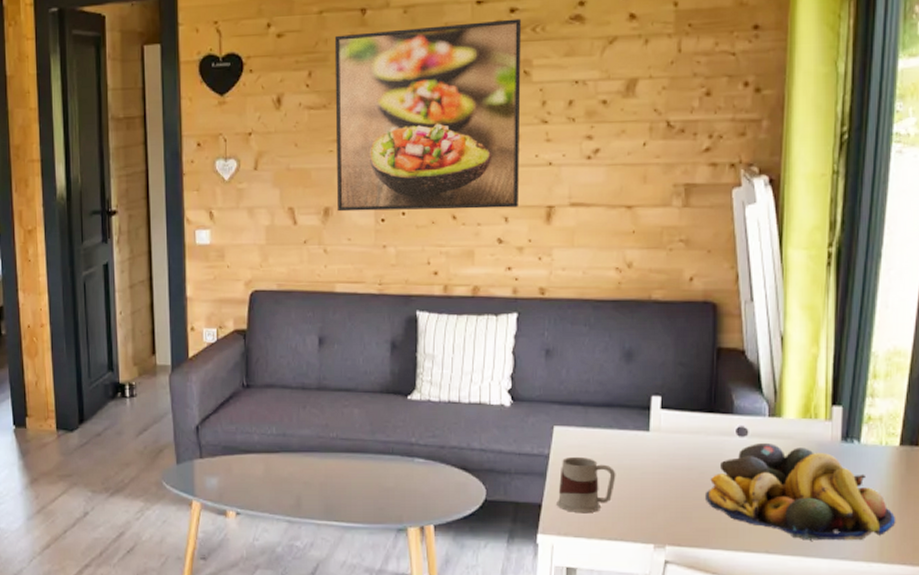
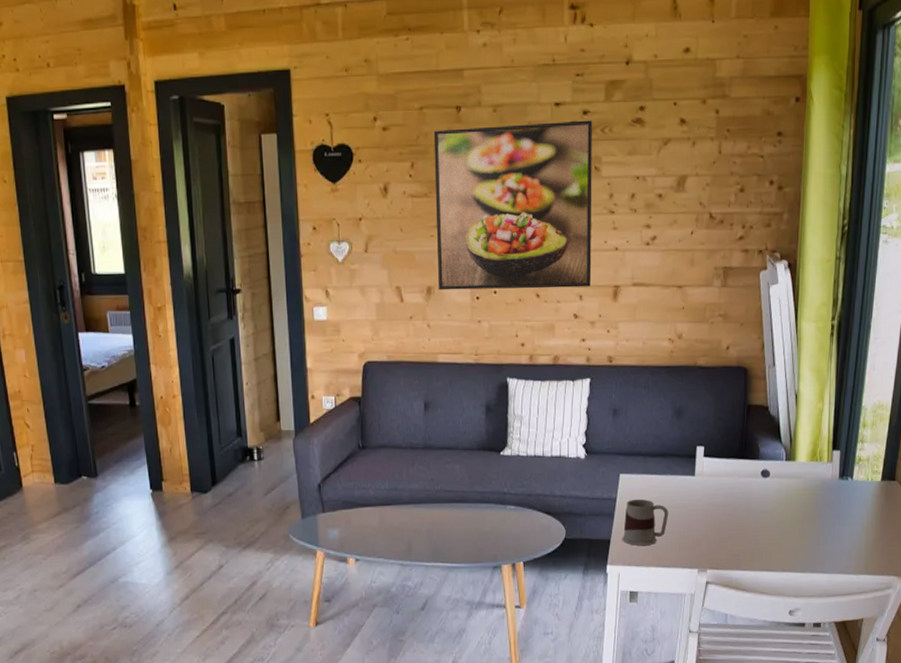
fruit bowl: present [706,442,895,541] -> none [738,482,877,560]

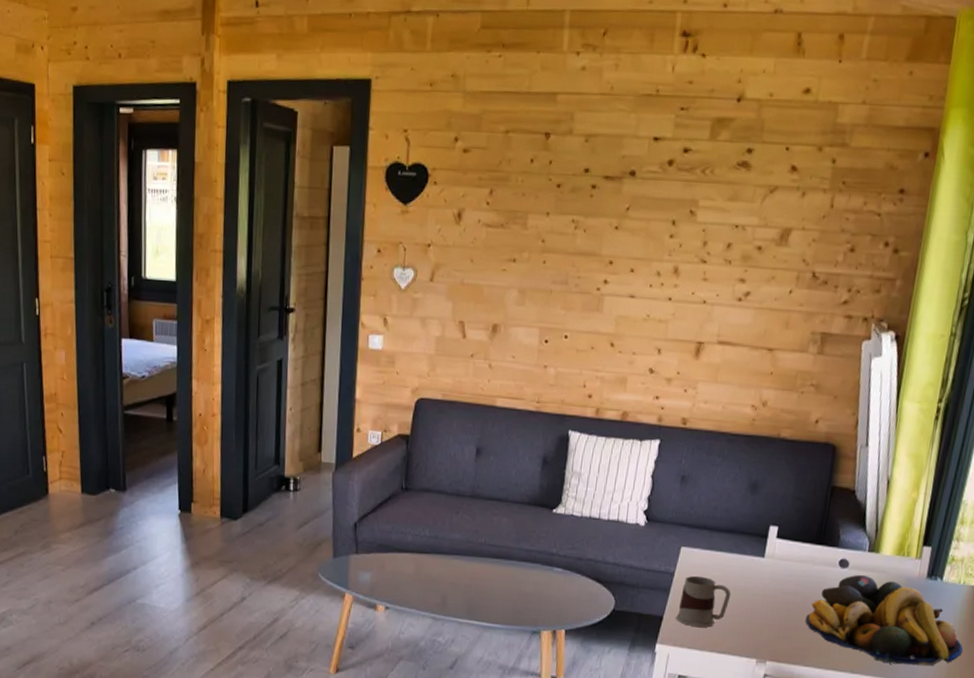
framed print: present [433,120,592,291] -> none [505,156,693,341]
fruit bowl: none [738,482,877,560] -> present [806,574,963,667]

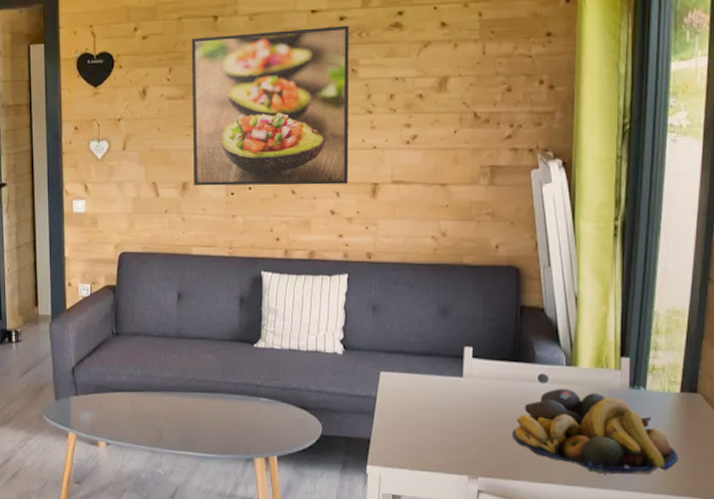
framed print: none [505,156,693,341] -> present [191,25,349,186]
mug: present [676,575,731,627] -> none [383,398,435,447]

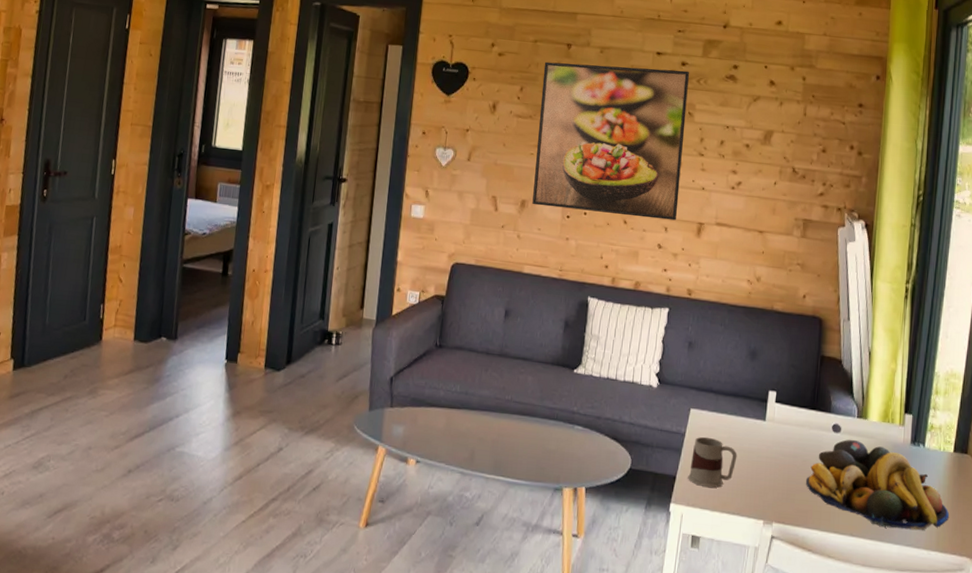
mug: none [383,398,435,447] -> present [688,436,737,488]

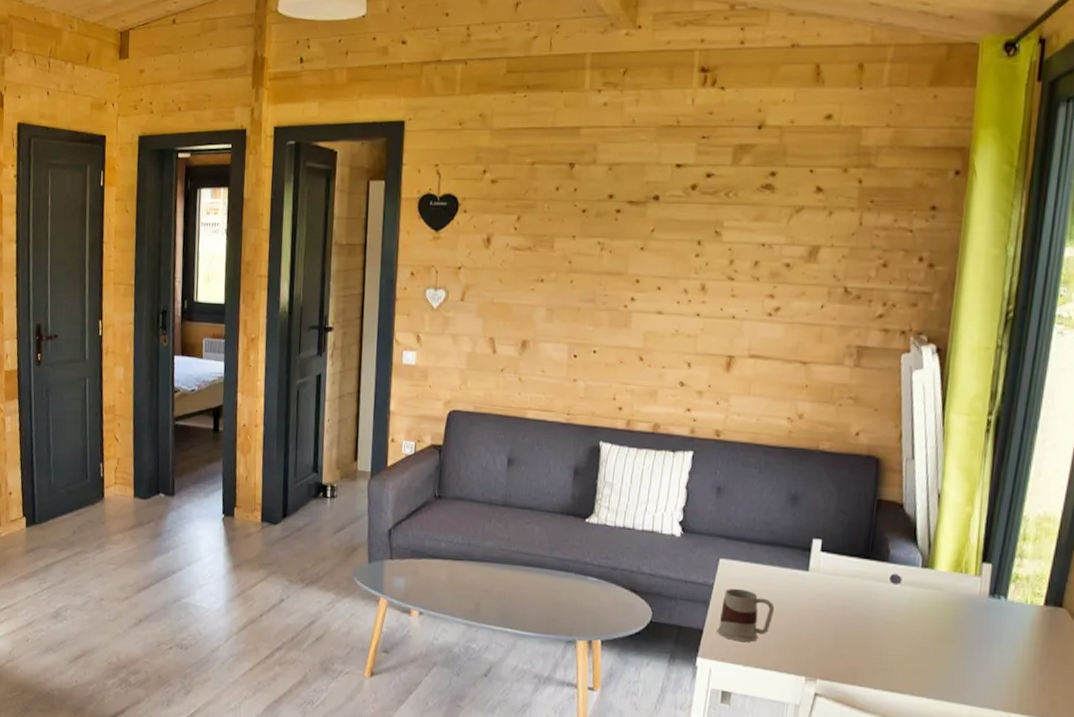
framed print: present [532,61,689,221] -> none [534,183,716,355]
fruit bowl: present [806,439,949,531] -> none [857,591,1036,692]

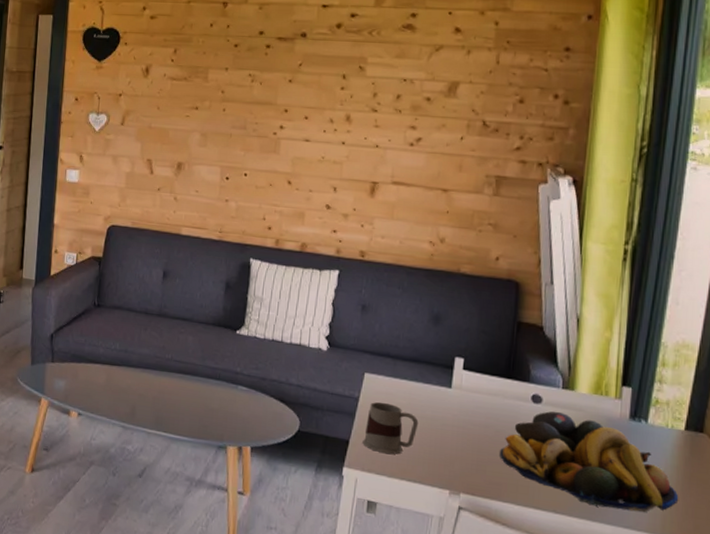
fruit bowl: none [857,591,1036,692] -> present [500,411,678,513]

